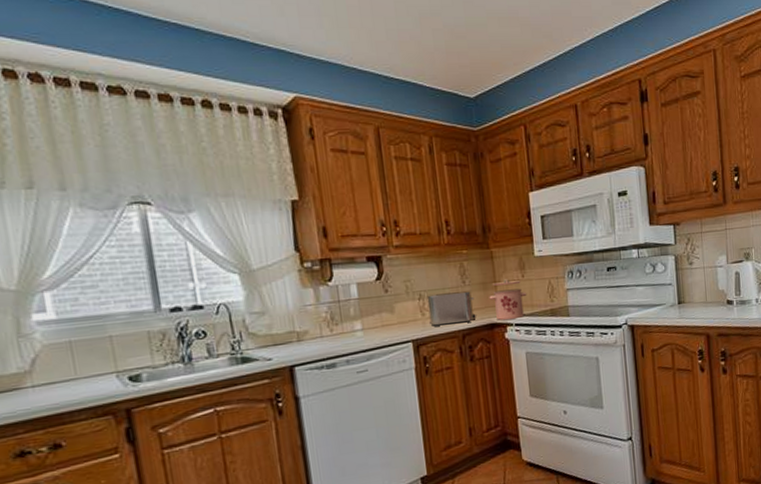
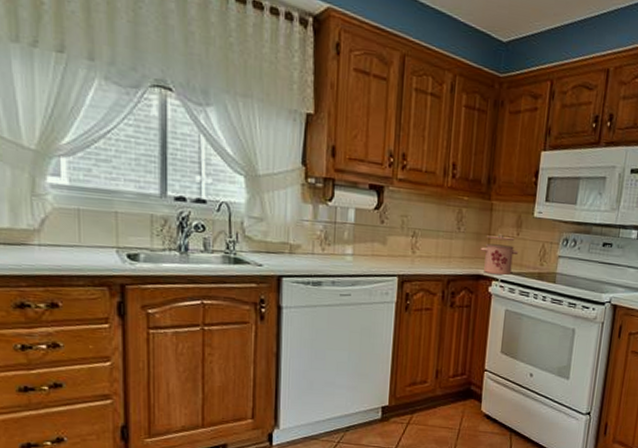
toaster: present [427,291,476,327] -> none [418,234,466,270]

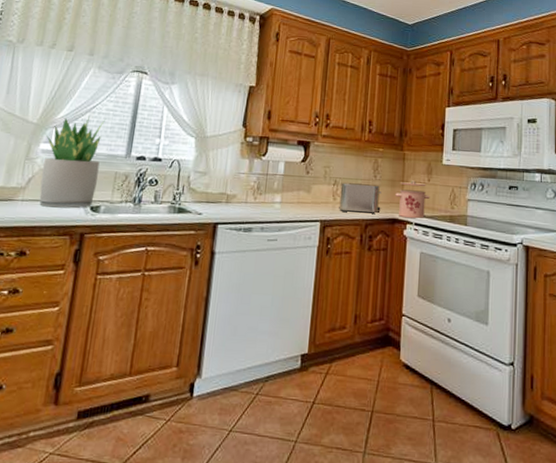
planter: none [52,143,130,256] -> present [39,116,107,209]
toaster: none [418,234,466,270] -> present [339,182,382,215]

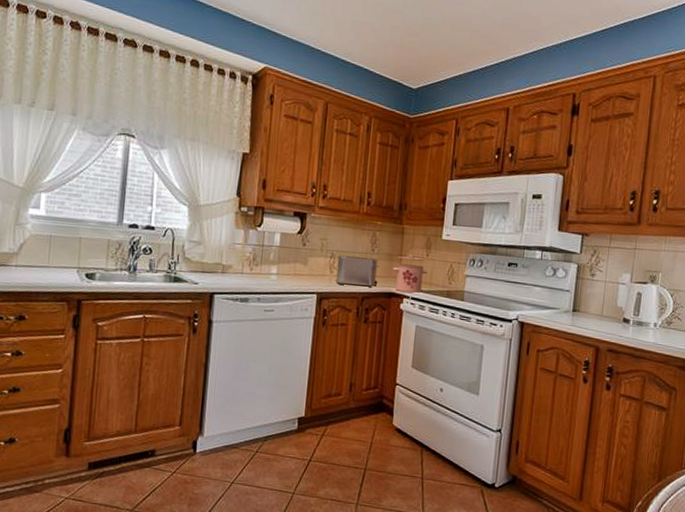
planter: present [39,116,107,209] -> none [33,181,95,275]

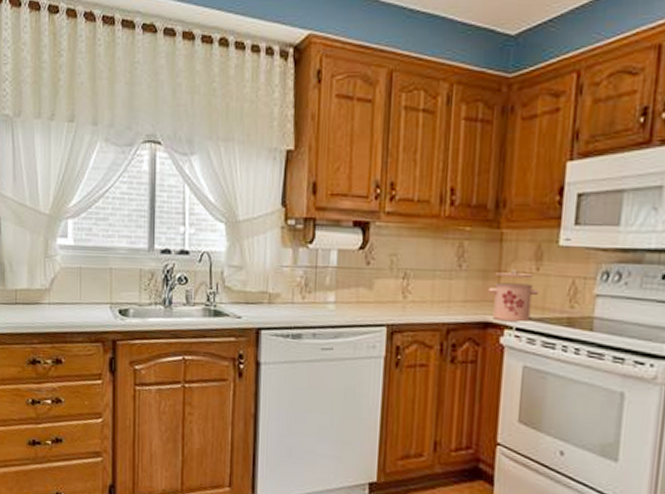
toaster: present [335,255,379,288] -> none [411,275,469,317]

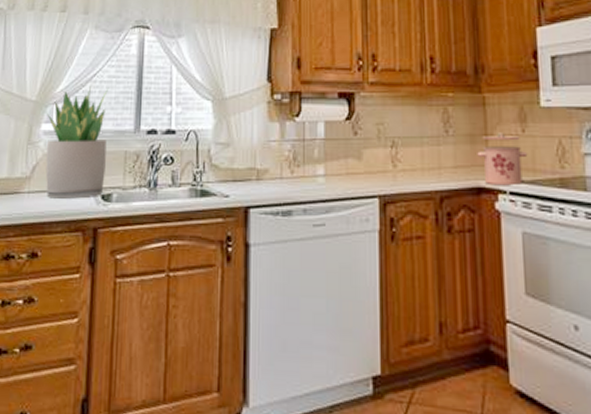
planter: none [62,202,122,312] -> present [45,86,109,199]

